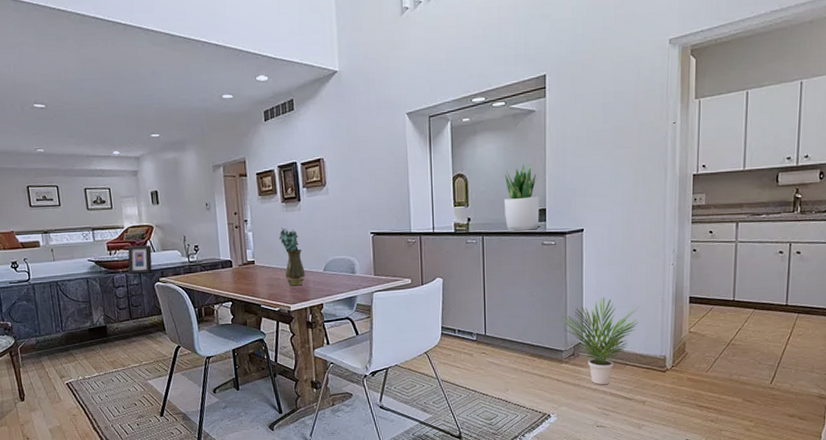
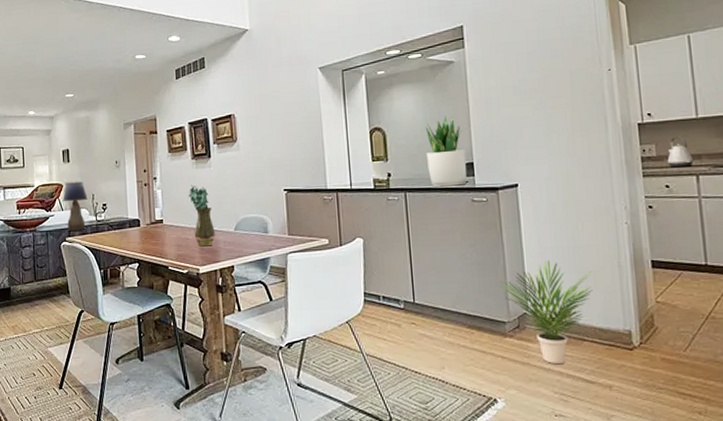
picture frame: present [127,245,152,274] -> none [36,204,60,234]
table lamp: none [153,222,179,272] -> present [61,181,88,232]
kettle: none [713,186,735,215] -> present [667,135,693,168]

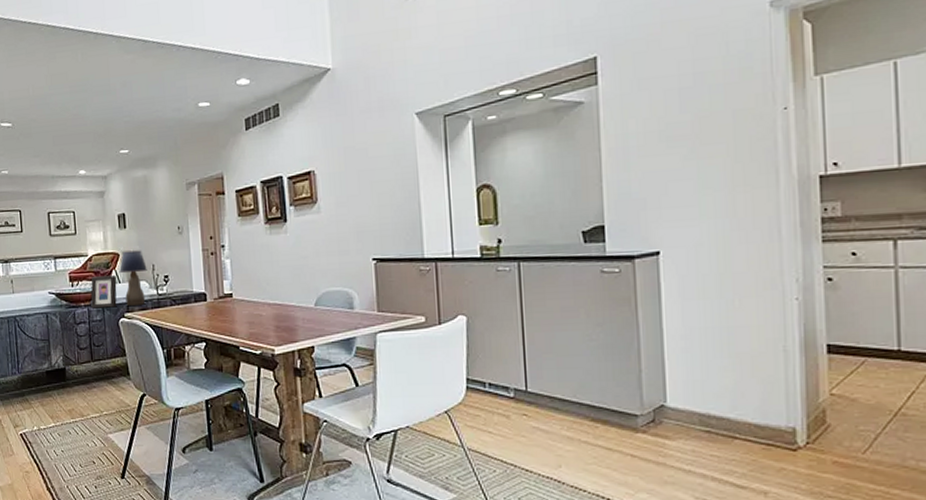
picture frame: none [36,204,60,234] -> present [91,275,117,309]
vase: present [188,185,216,247] -> none [261,253,293,325]
planter: present [425,116,467,187] -> none [545,169,596,256]
potted plant: present [501,260,593,365] -> none [633,343,750,466]
kettle: present [667,135,693,168] -> none [855,190,890,231]

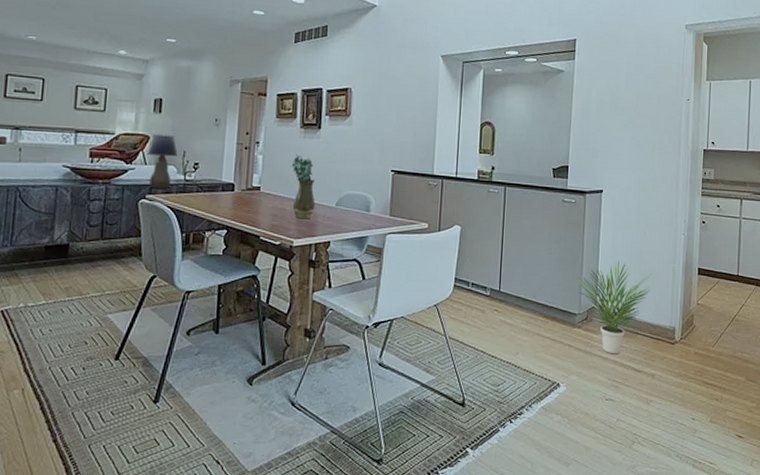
picture frame: present [91,275,117,309] -> none [110,155,143,188]
vase: none [261,253,293,325] -> present [291,154,316,219]
potted plant: none [633,343,750,466] -> present [576,261,651,354]

